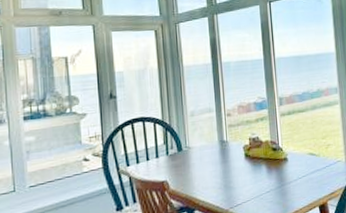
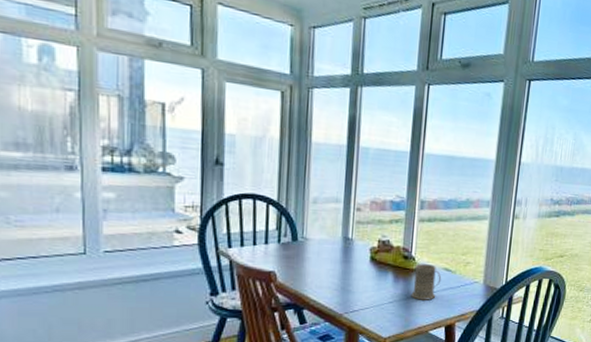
mug: none [283,152,309,186] -> present [411,264,442,300]

